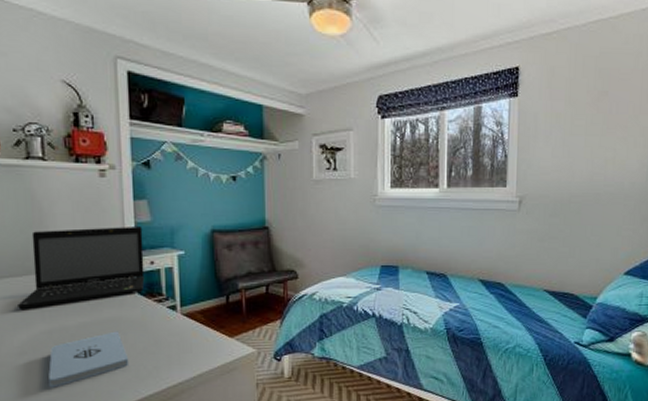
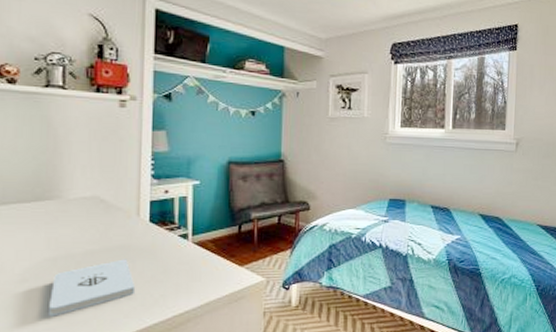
laptop: present [18,227,145,311] -> none [23,155,159,237]

